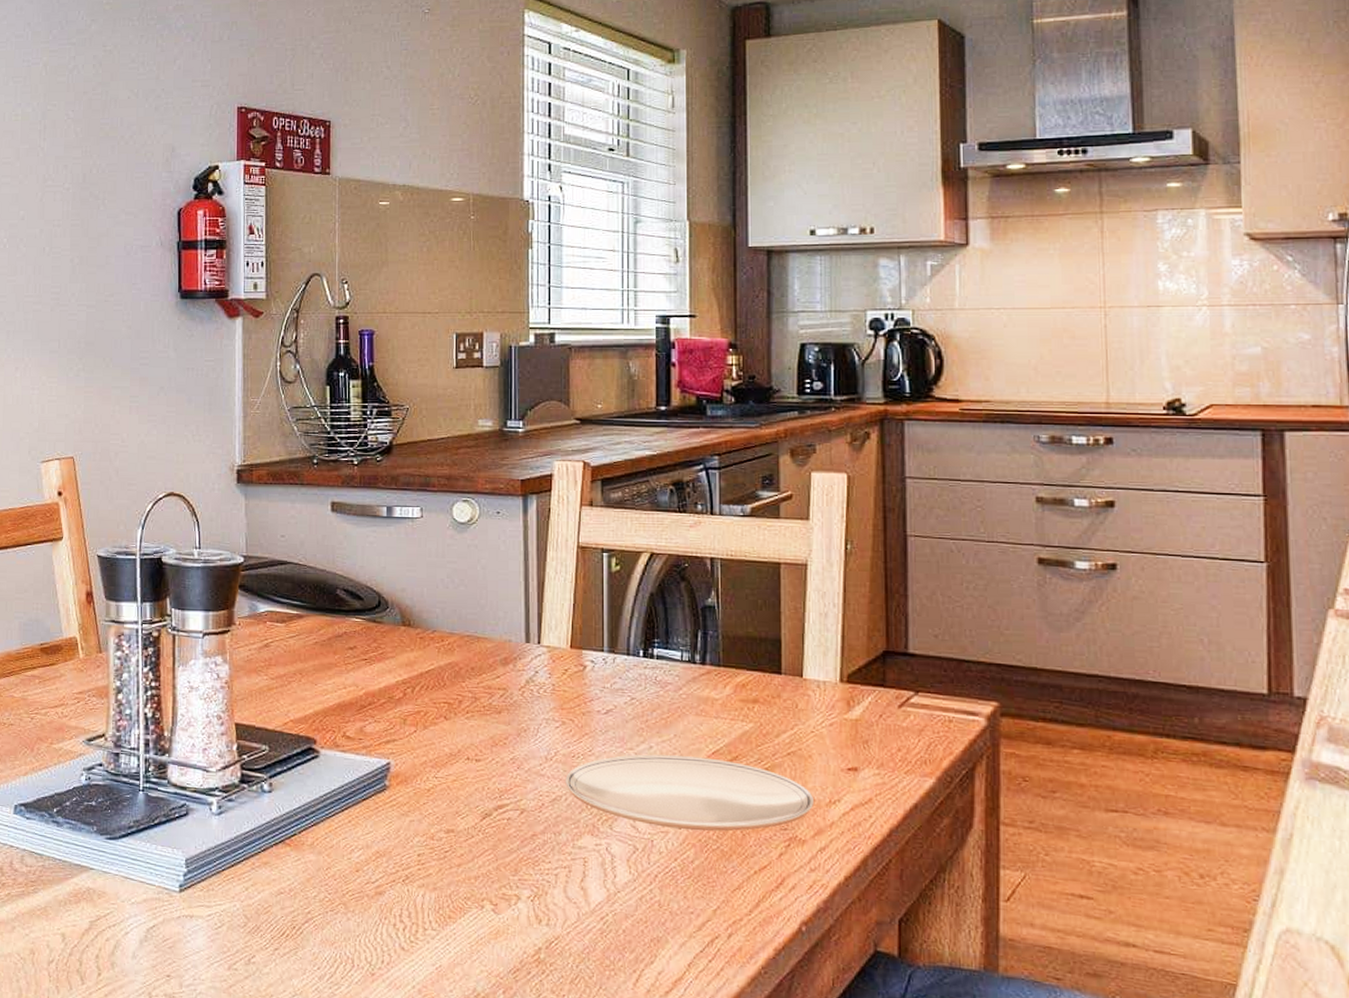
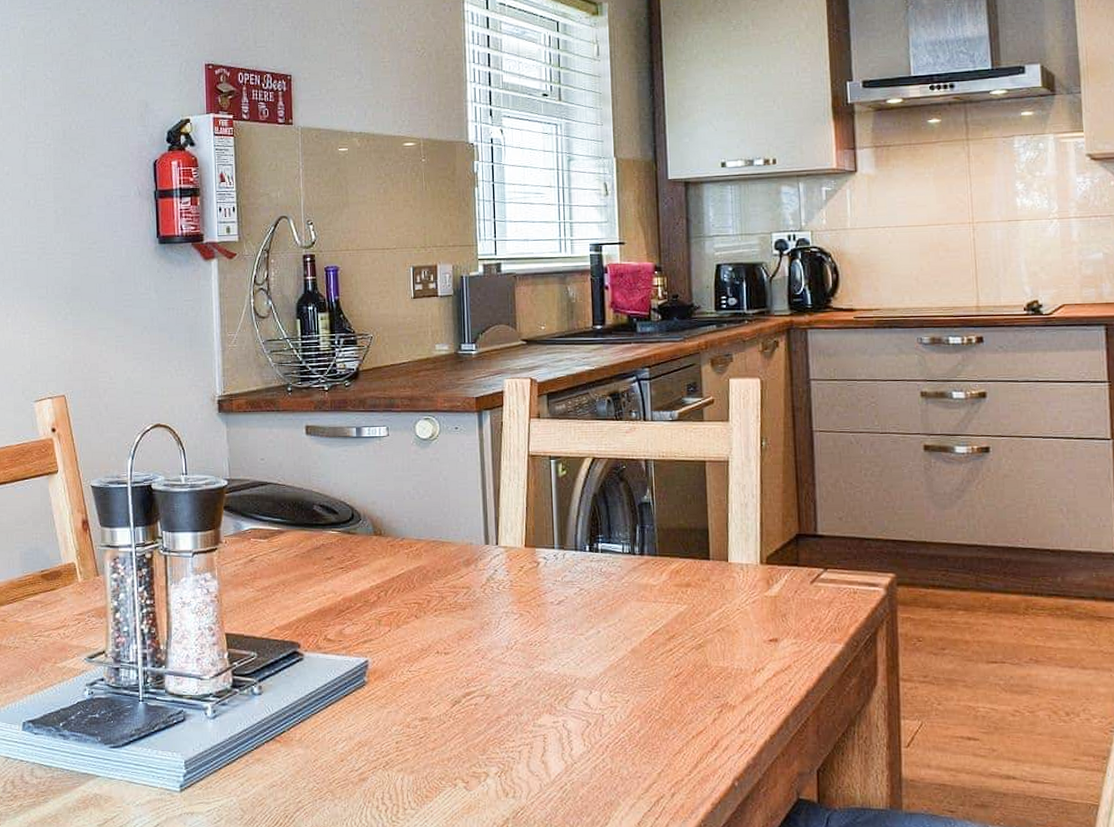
plate: present [565,754,814,832] -> none [525,638,741,703]

